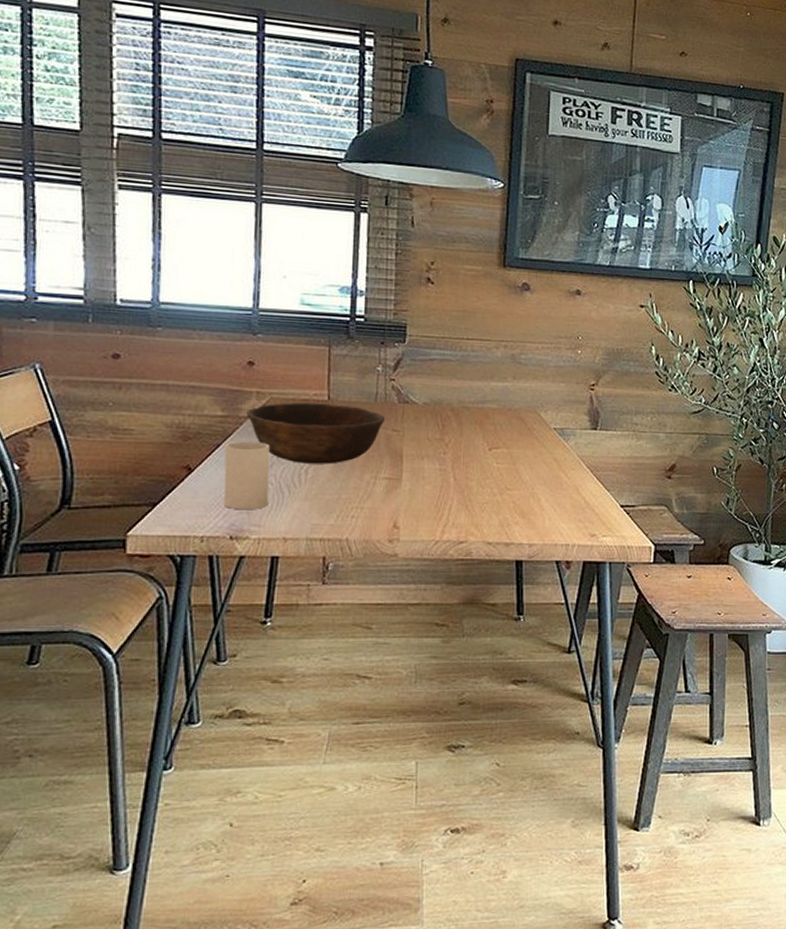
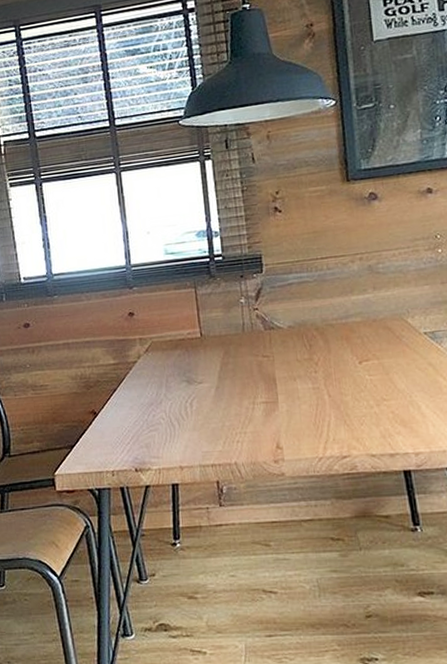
cup: present [224,441,270,510] -> none [121,382,163,445]
bowl: present [246,402,384,464] -> none [133,339,254,398]

